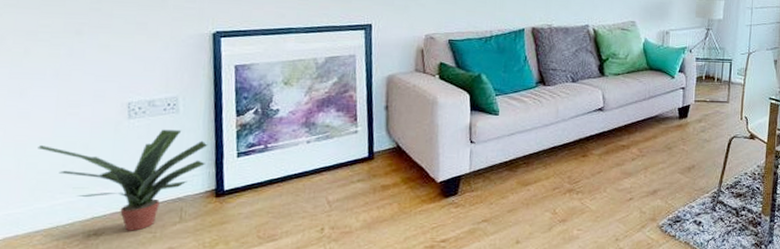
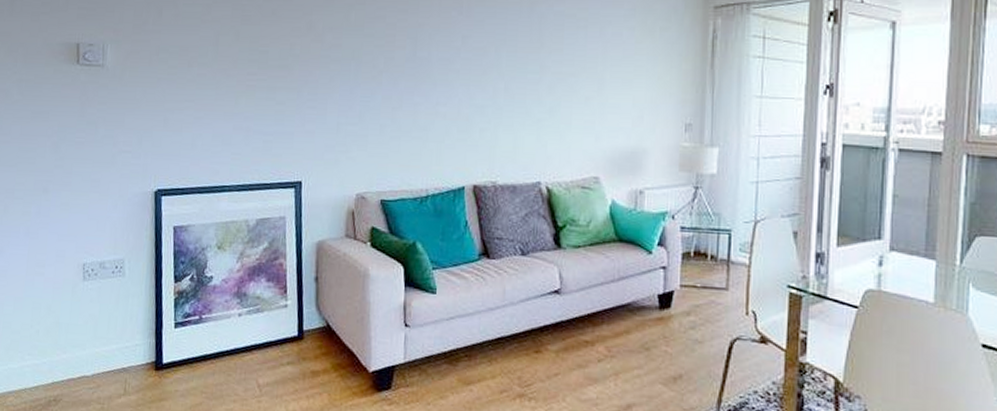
potted plant: present [38,129,208,231] -> none [12,293,149,401]

